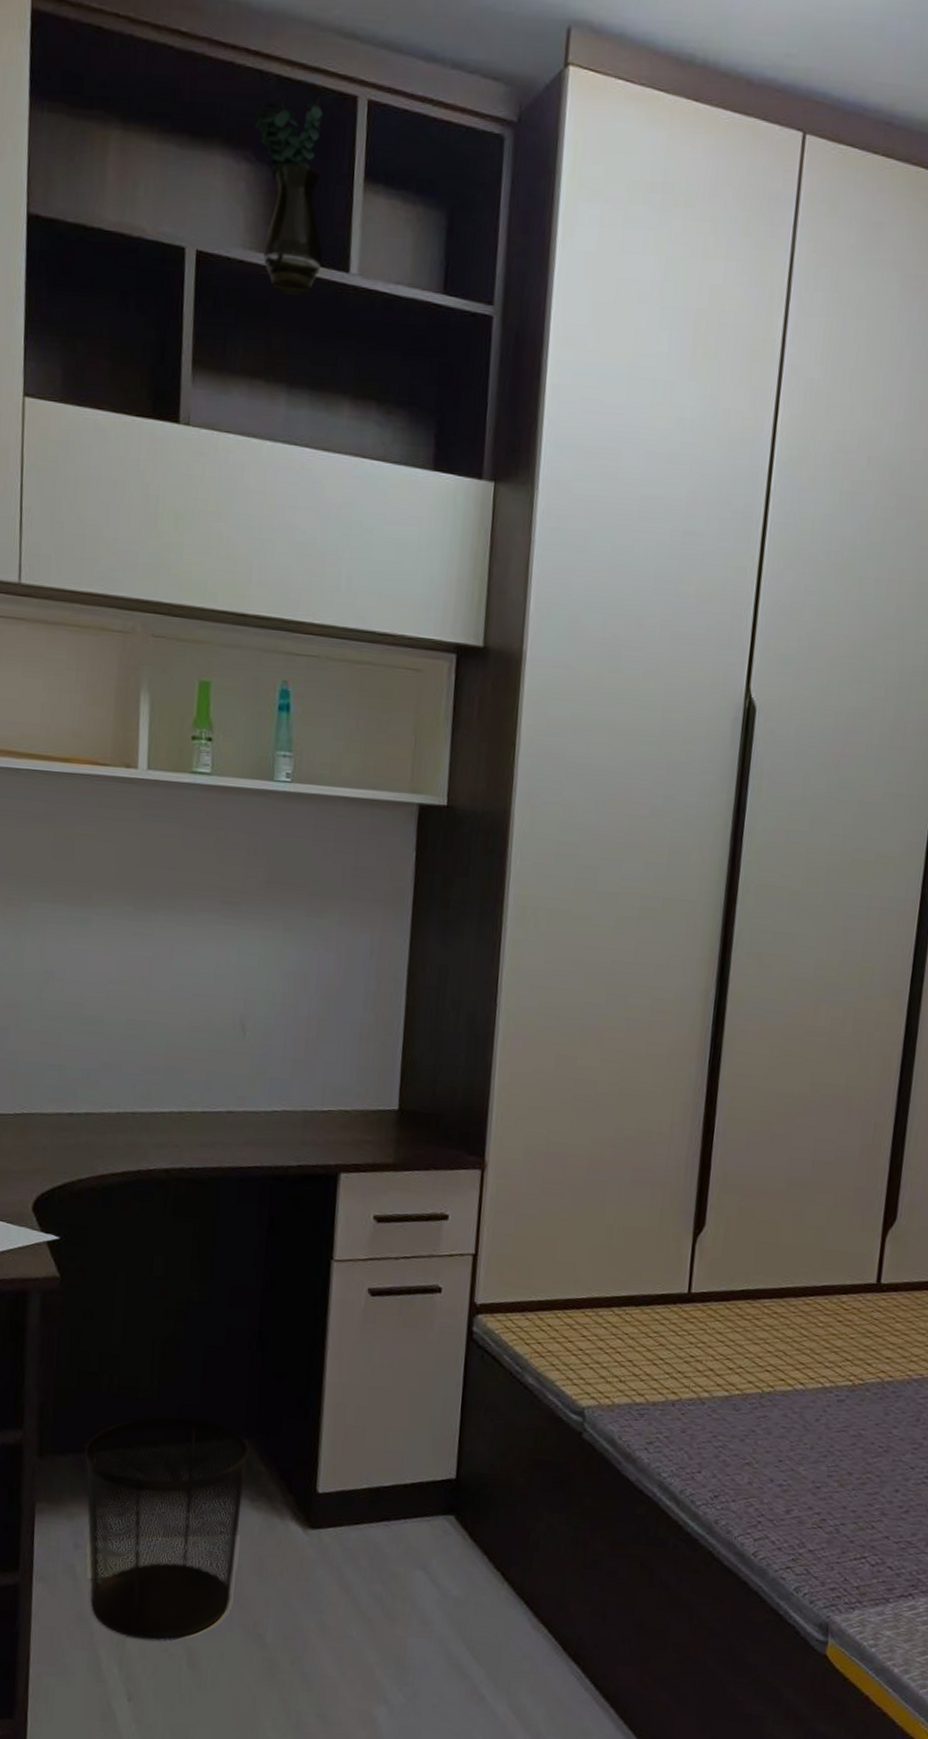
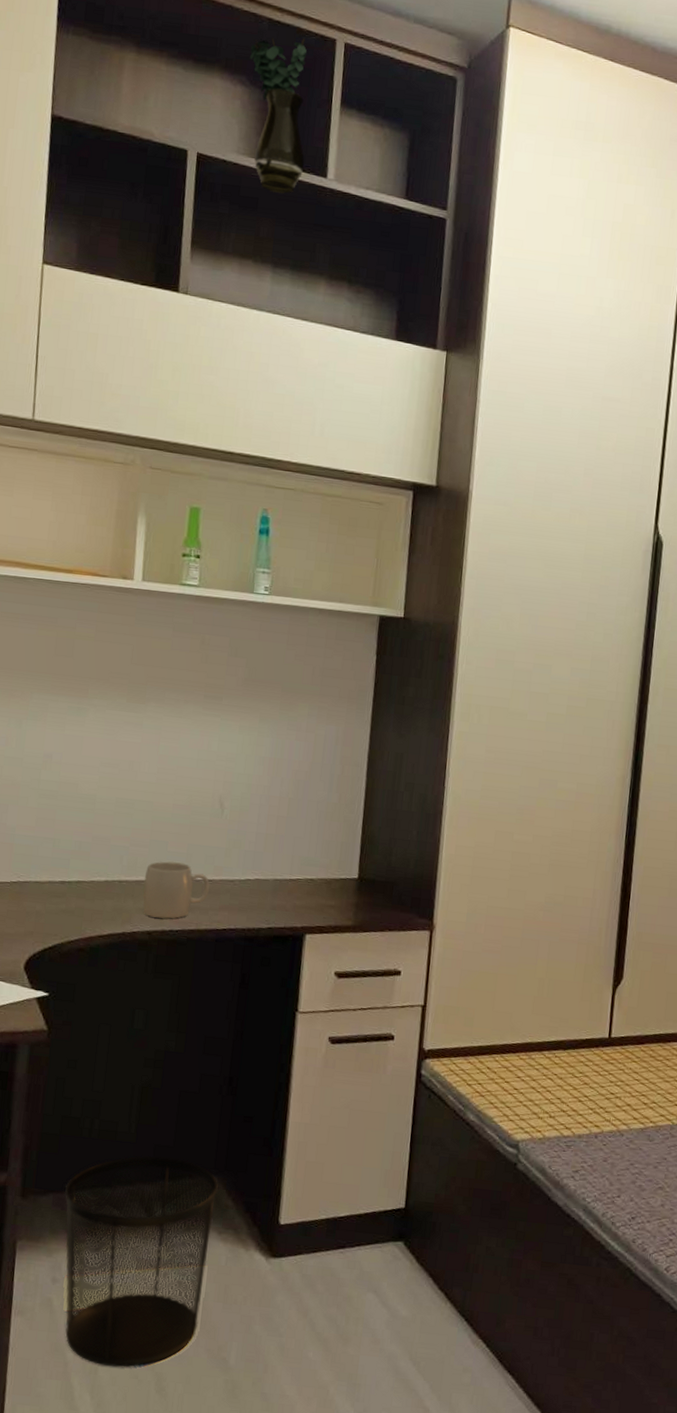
mug: none [158,1090,232,1155] -> present [143,861,210,919]

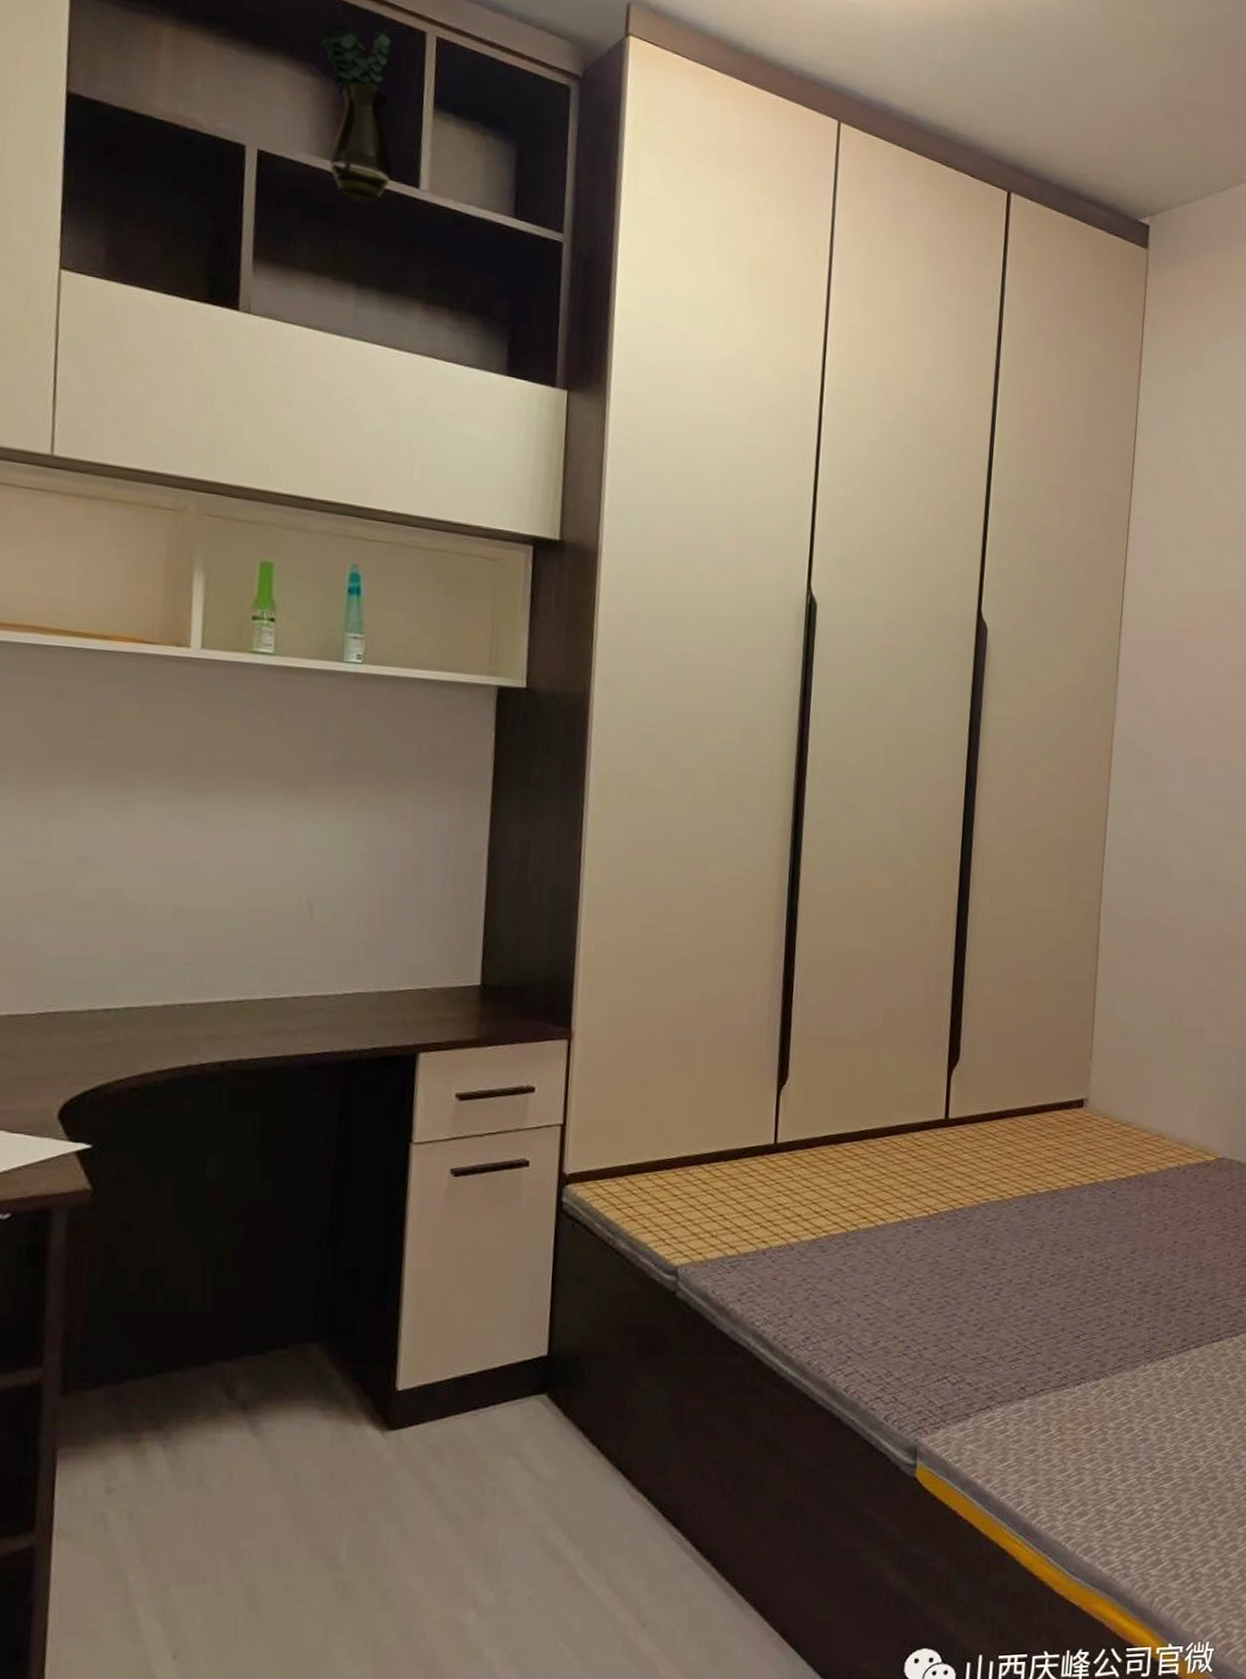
waste bin: present [64,1156,218,1367] -> none [119,1328,319,1585]
mug: present [143,861,210,919] -> none [212,978,298,1046]

